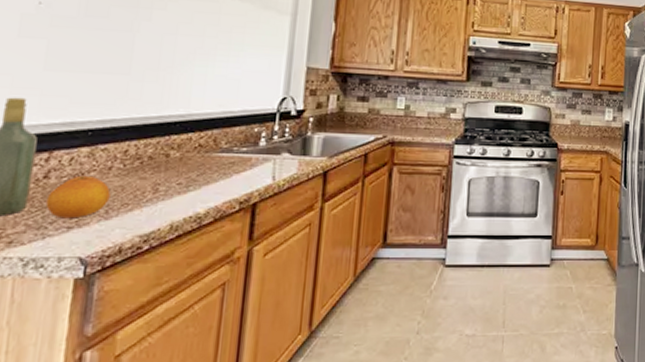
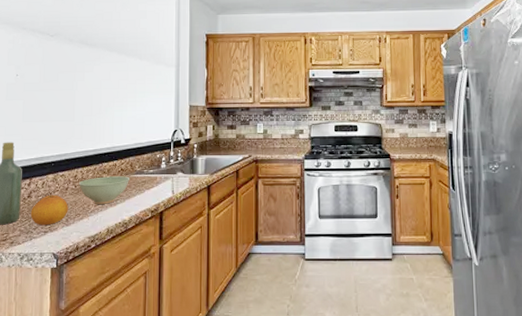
bowl: none [130,153,212,191] -> present [79,176,130,204]

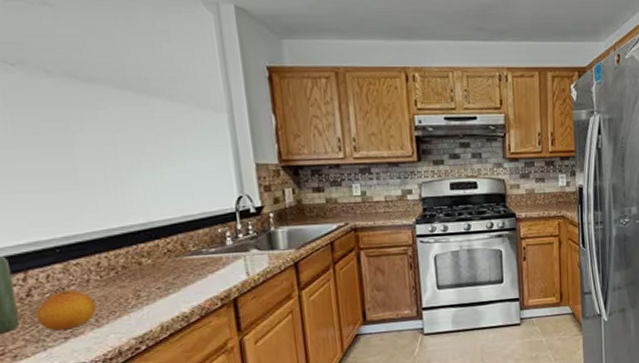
bowl: present [79,176,130,204] -> none [105,259,184,297]

